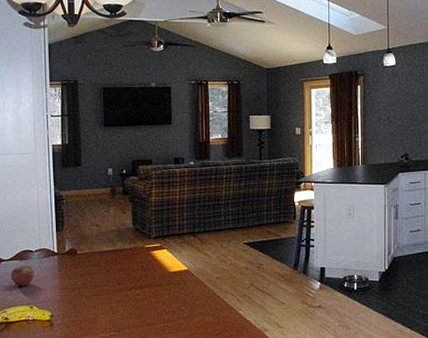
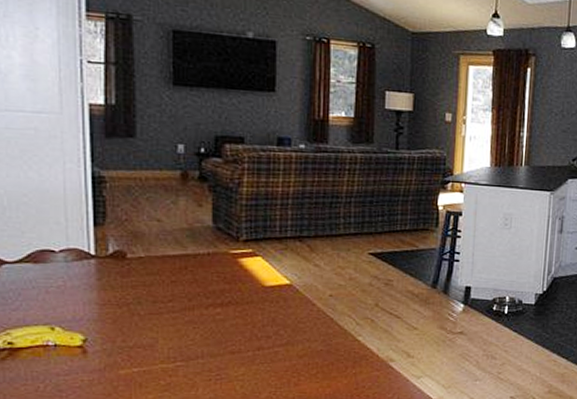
apple: present [10,264,35,286] -> none [17,269,59,299]

